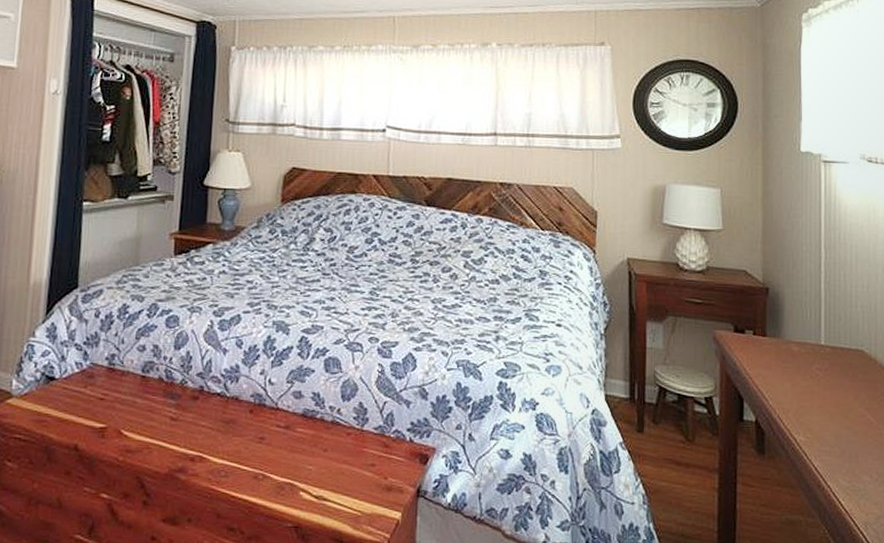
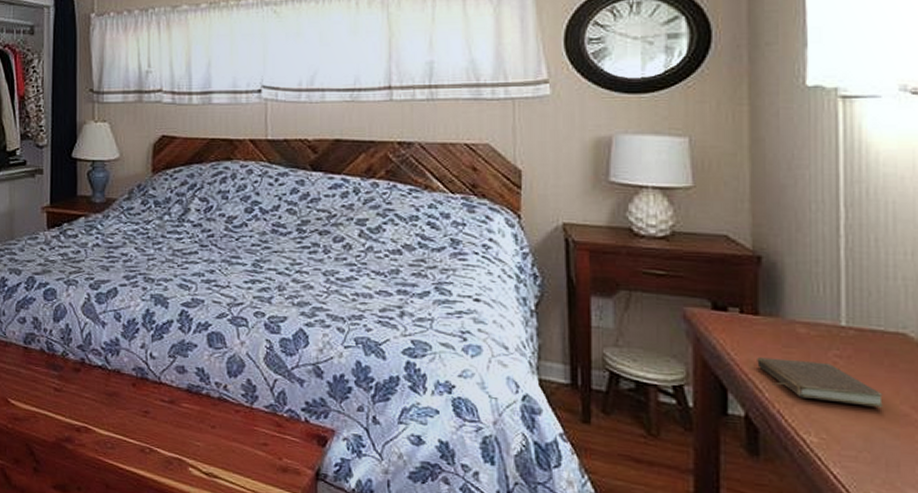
book: none [764,371,848,410] -> present [757,357,883,407]

